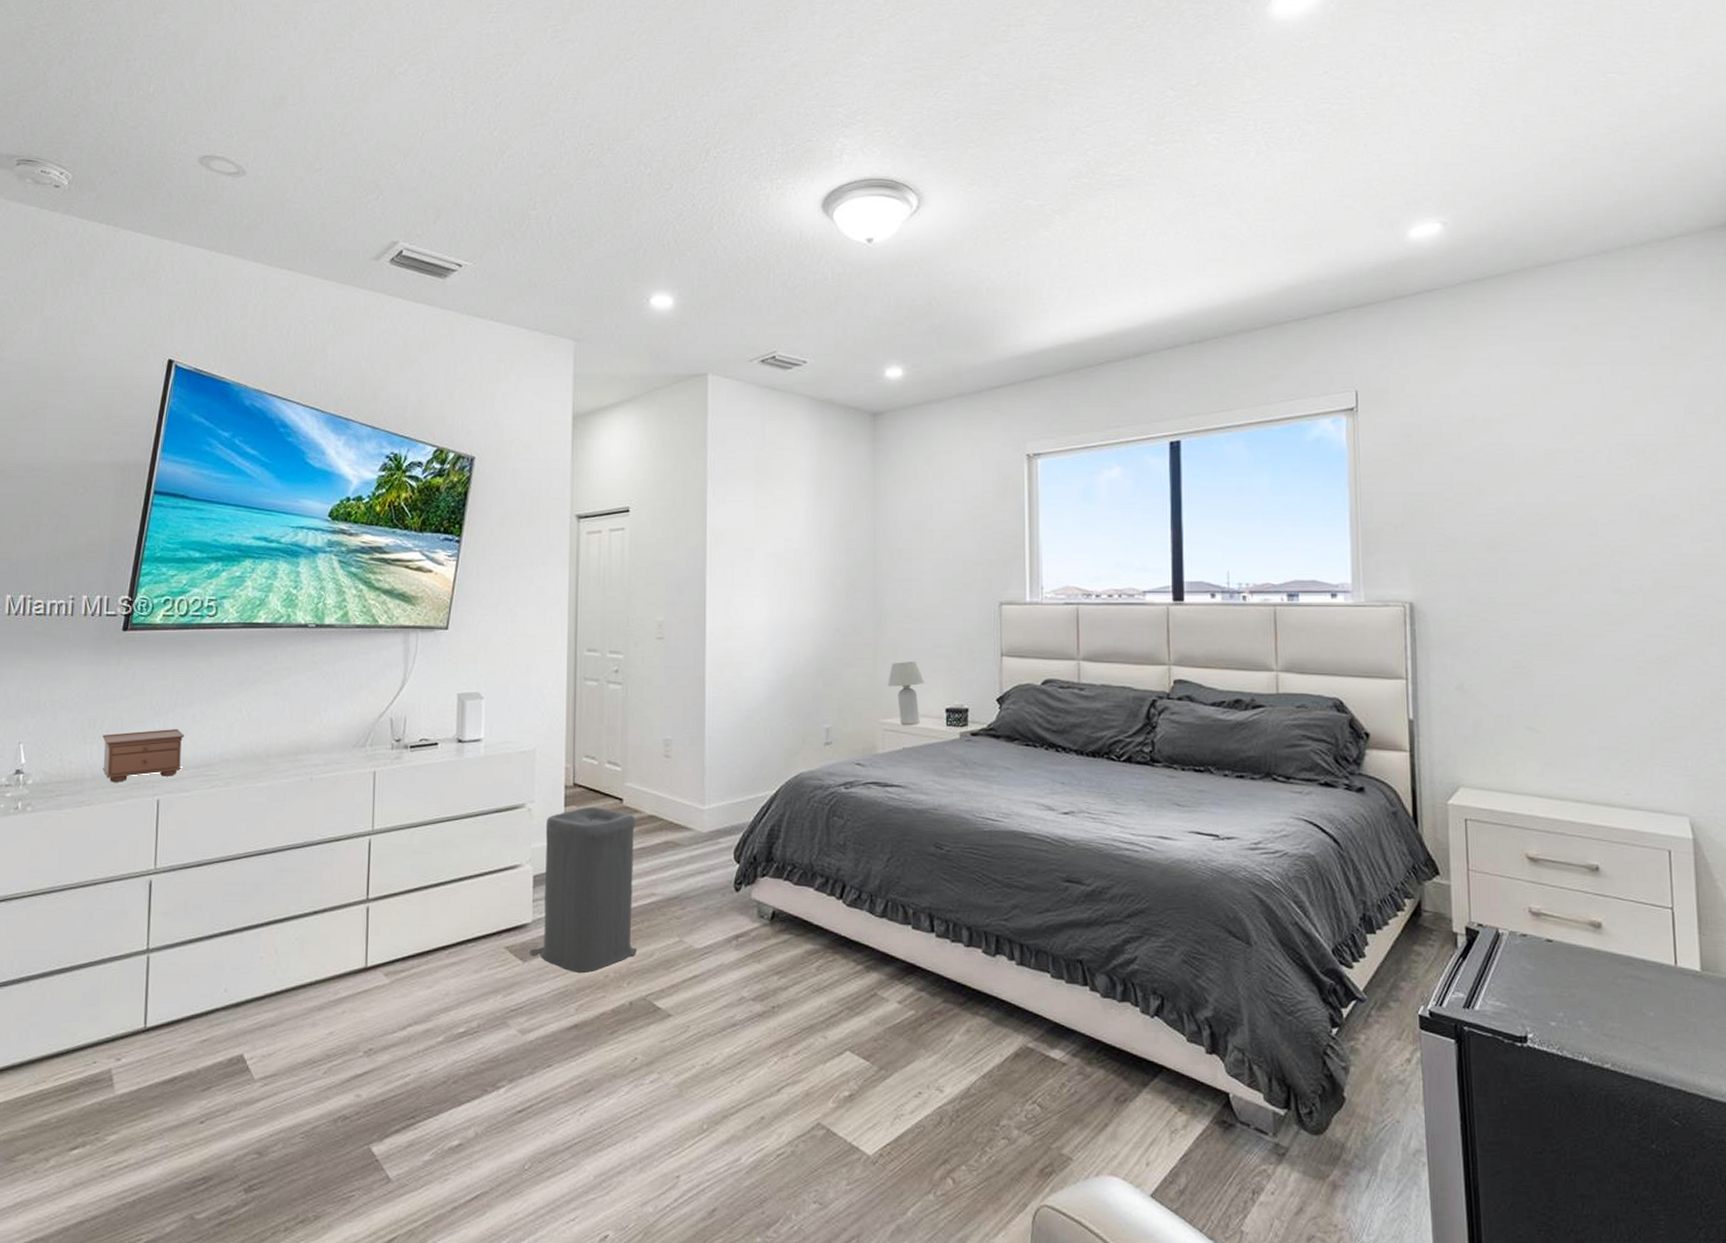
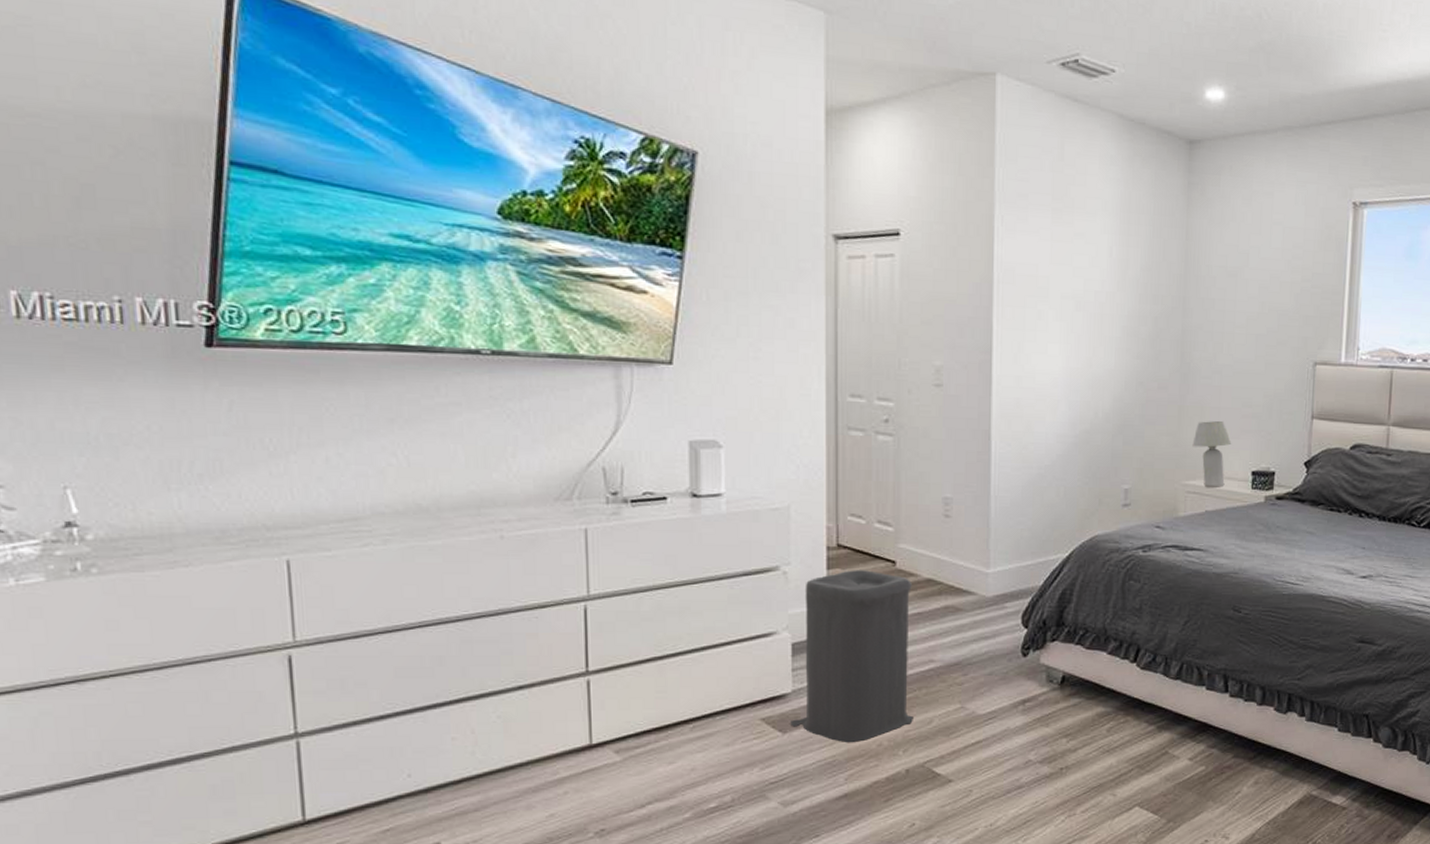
jewelry box: present [102,729,184,782] -> none [193,474,317,538]

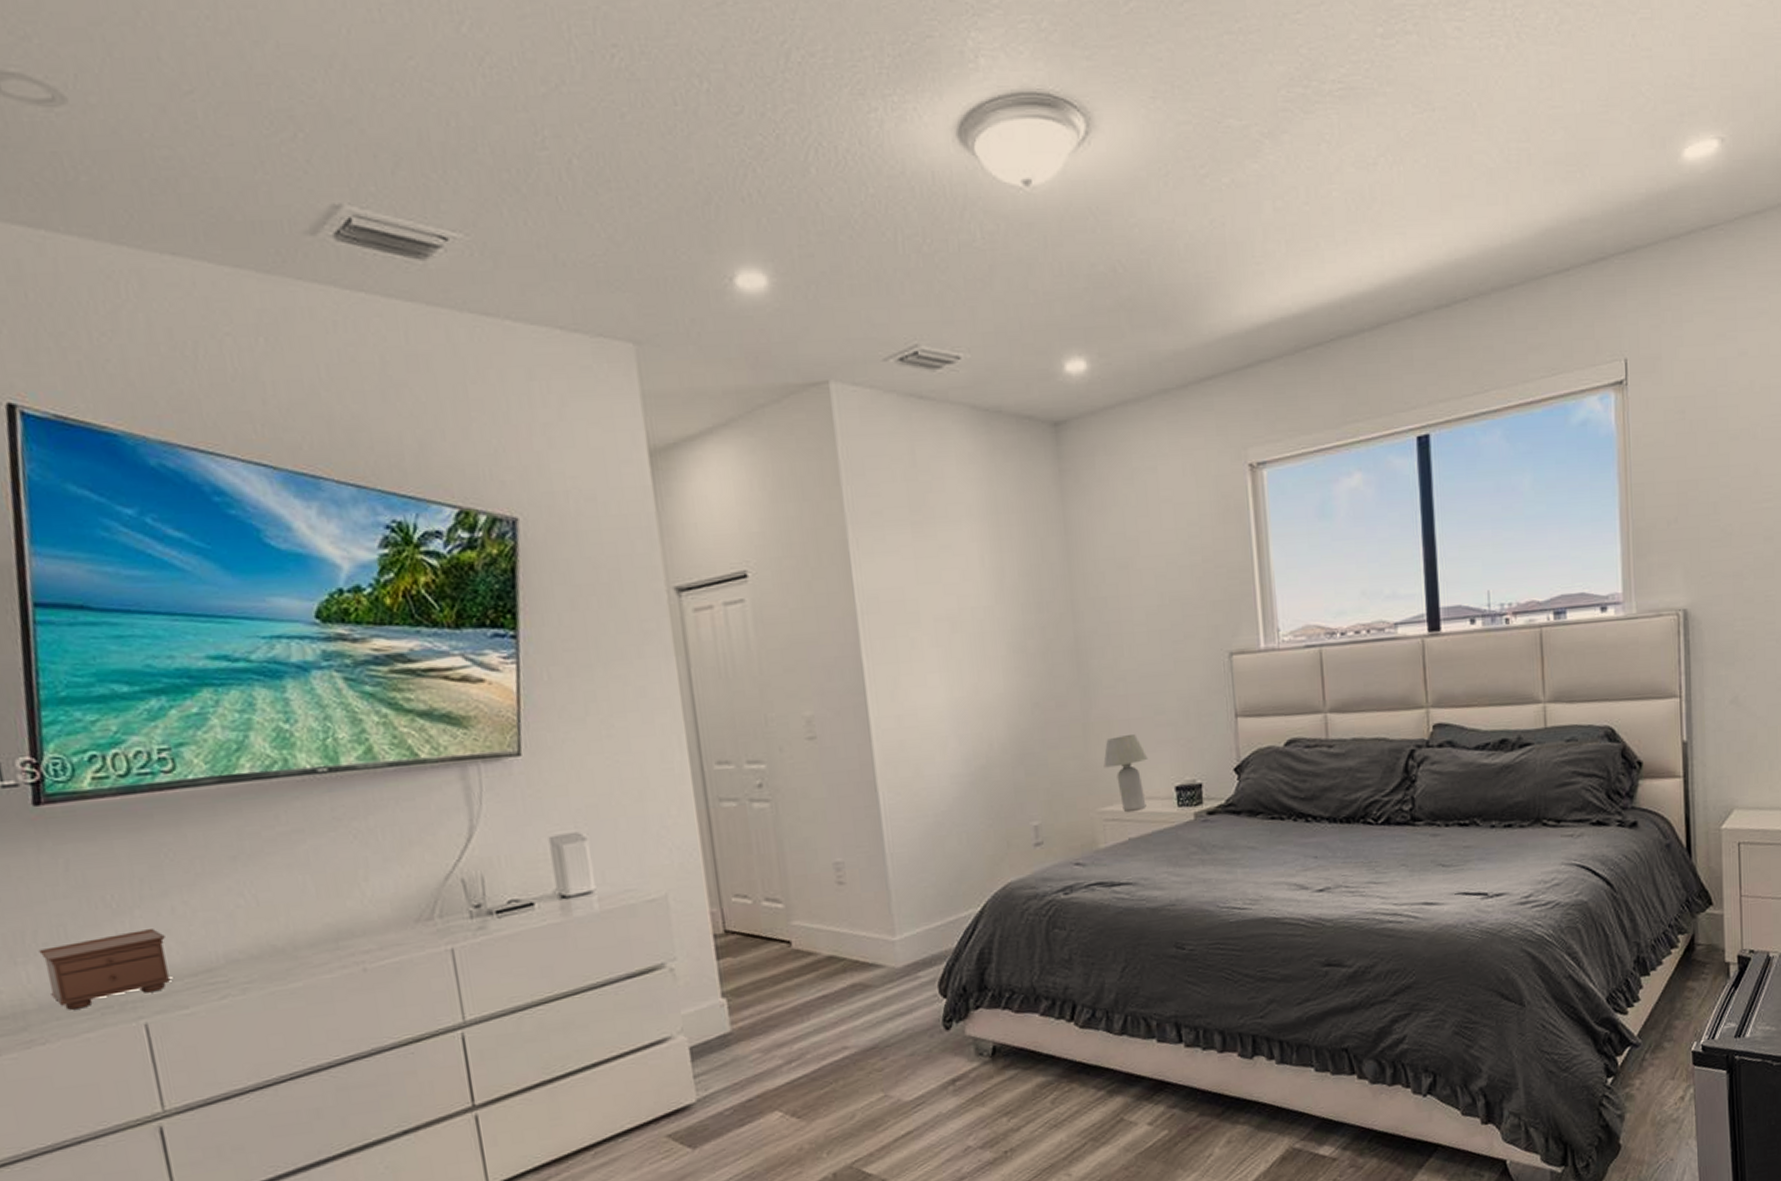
jewelry box: none [193,474,317,538] -> present [38,929,171,1010]
laundry basket: present [790,570,913,742] -> none [695,955,834,1151]

